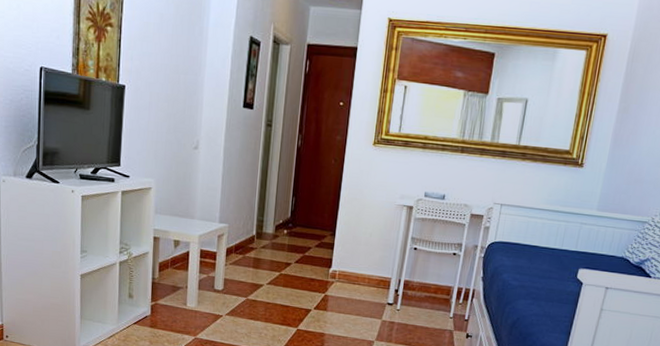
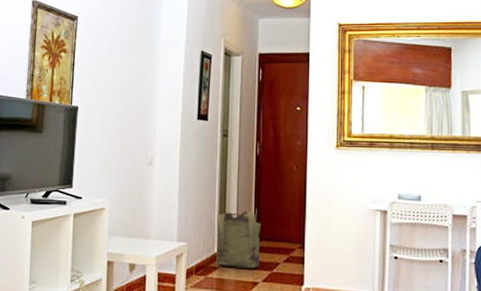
backpack: none [254,198,298,251] -> present [215,210,262,269]

